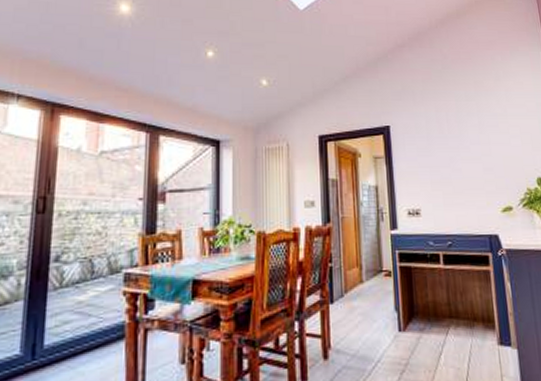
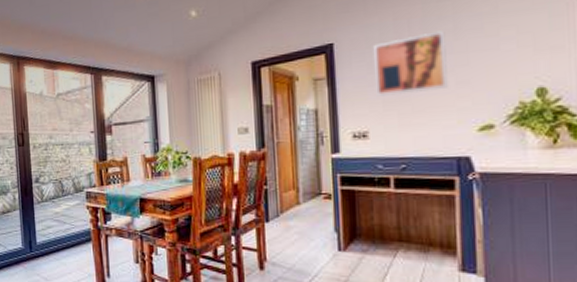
wall art: none [421,125,479,177] -> present [372,30,450,96]

